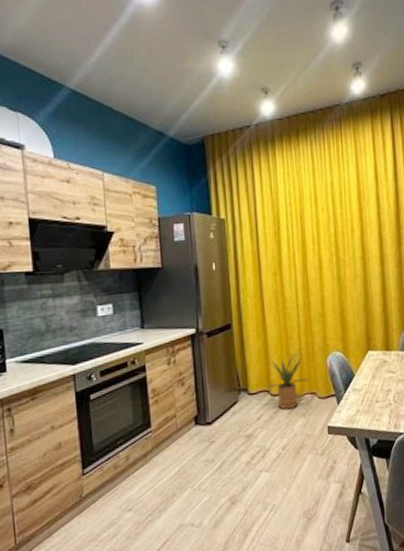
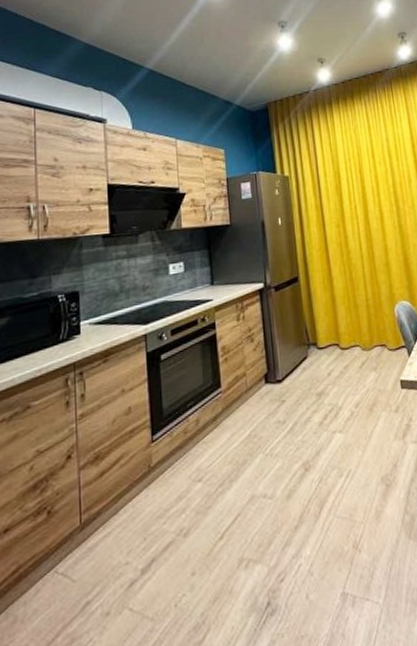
house plant: present [262,352,310,410] -> none [330,303,379,364]

